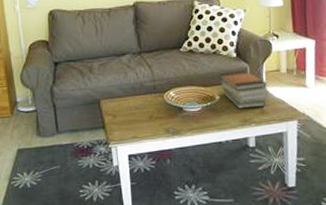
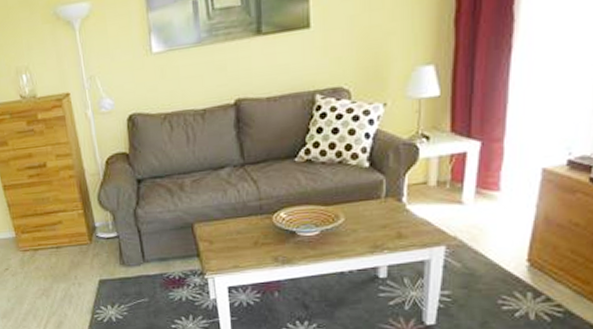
book stack: present [219,71,269,109] -> none [344,184,409,232]

